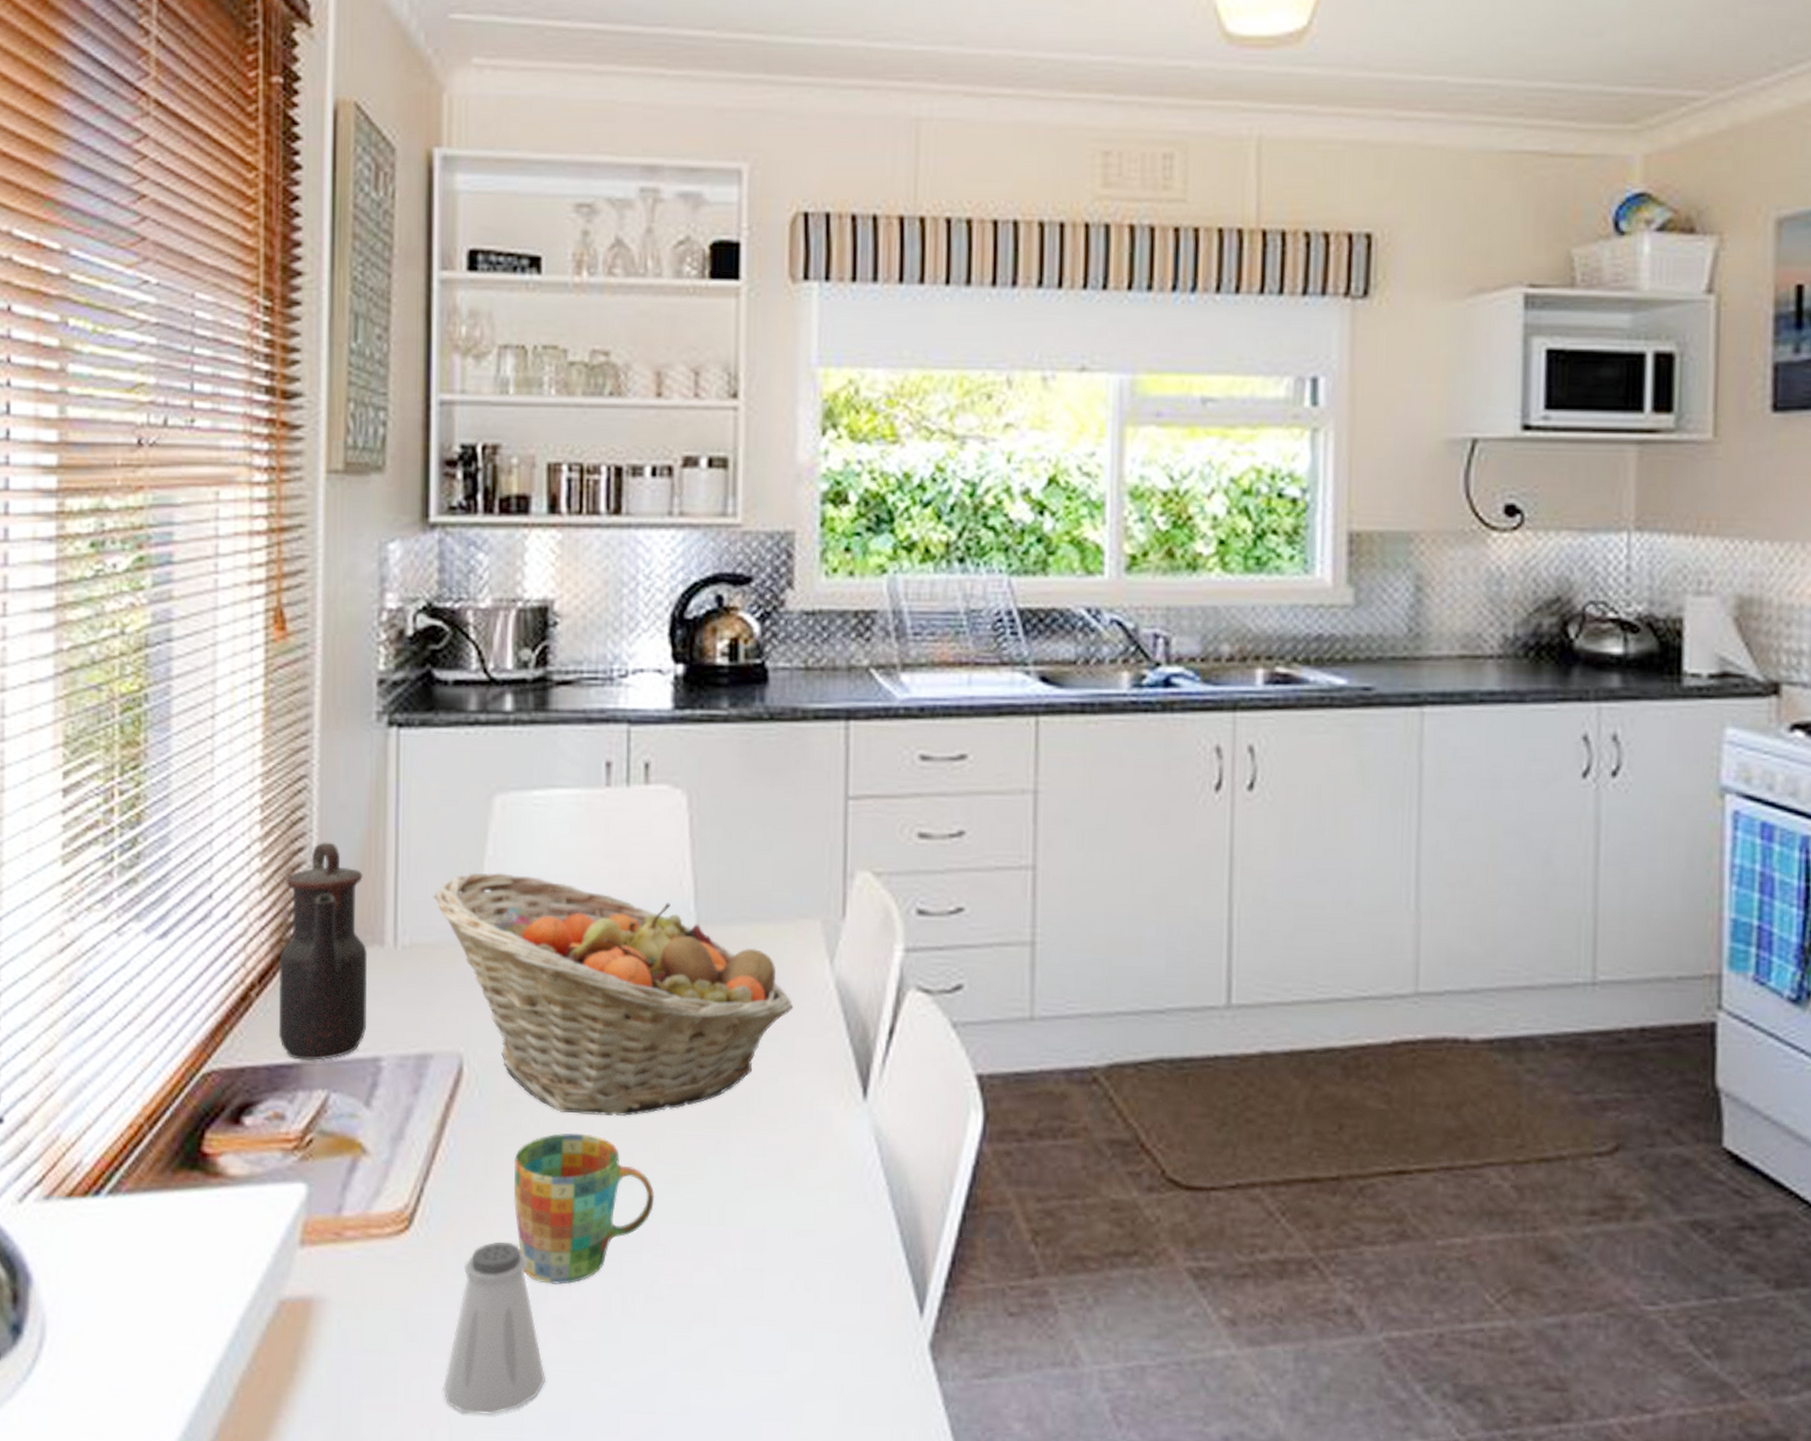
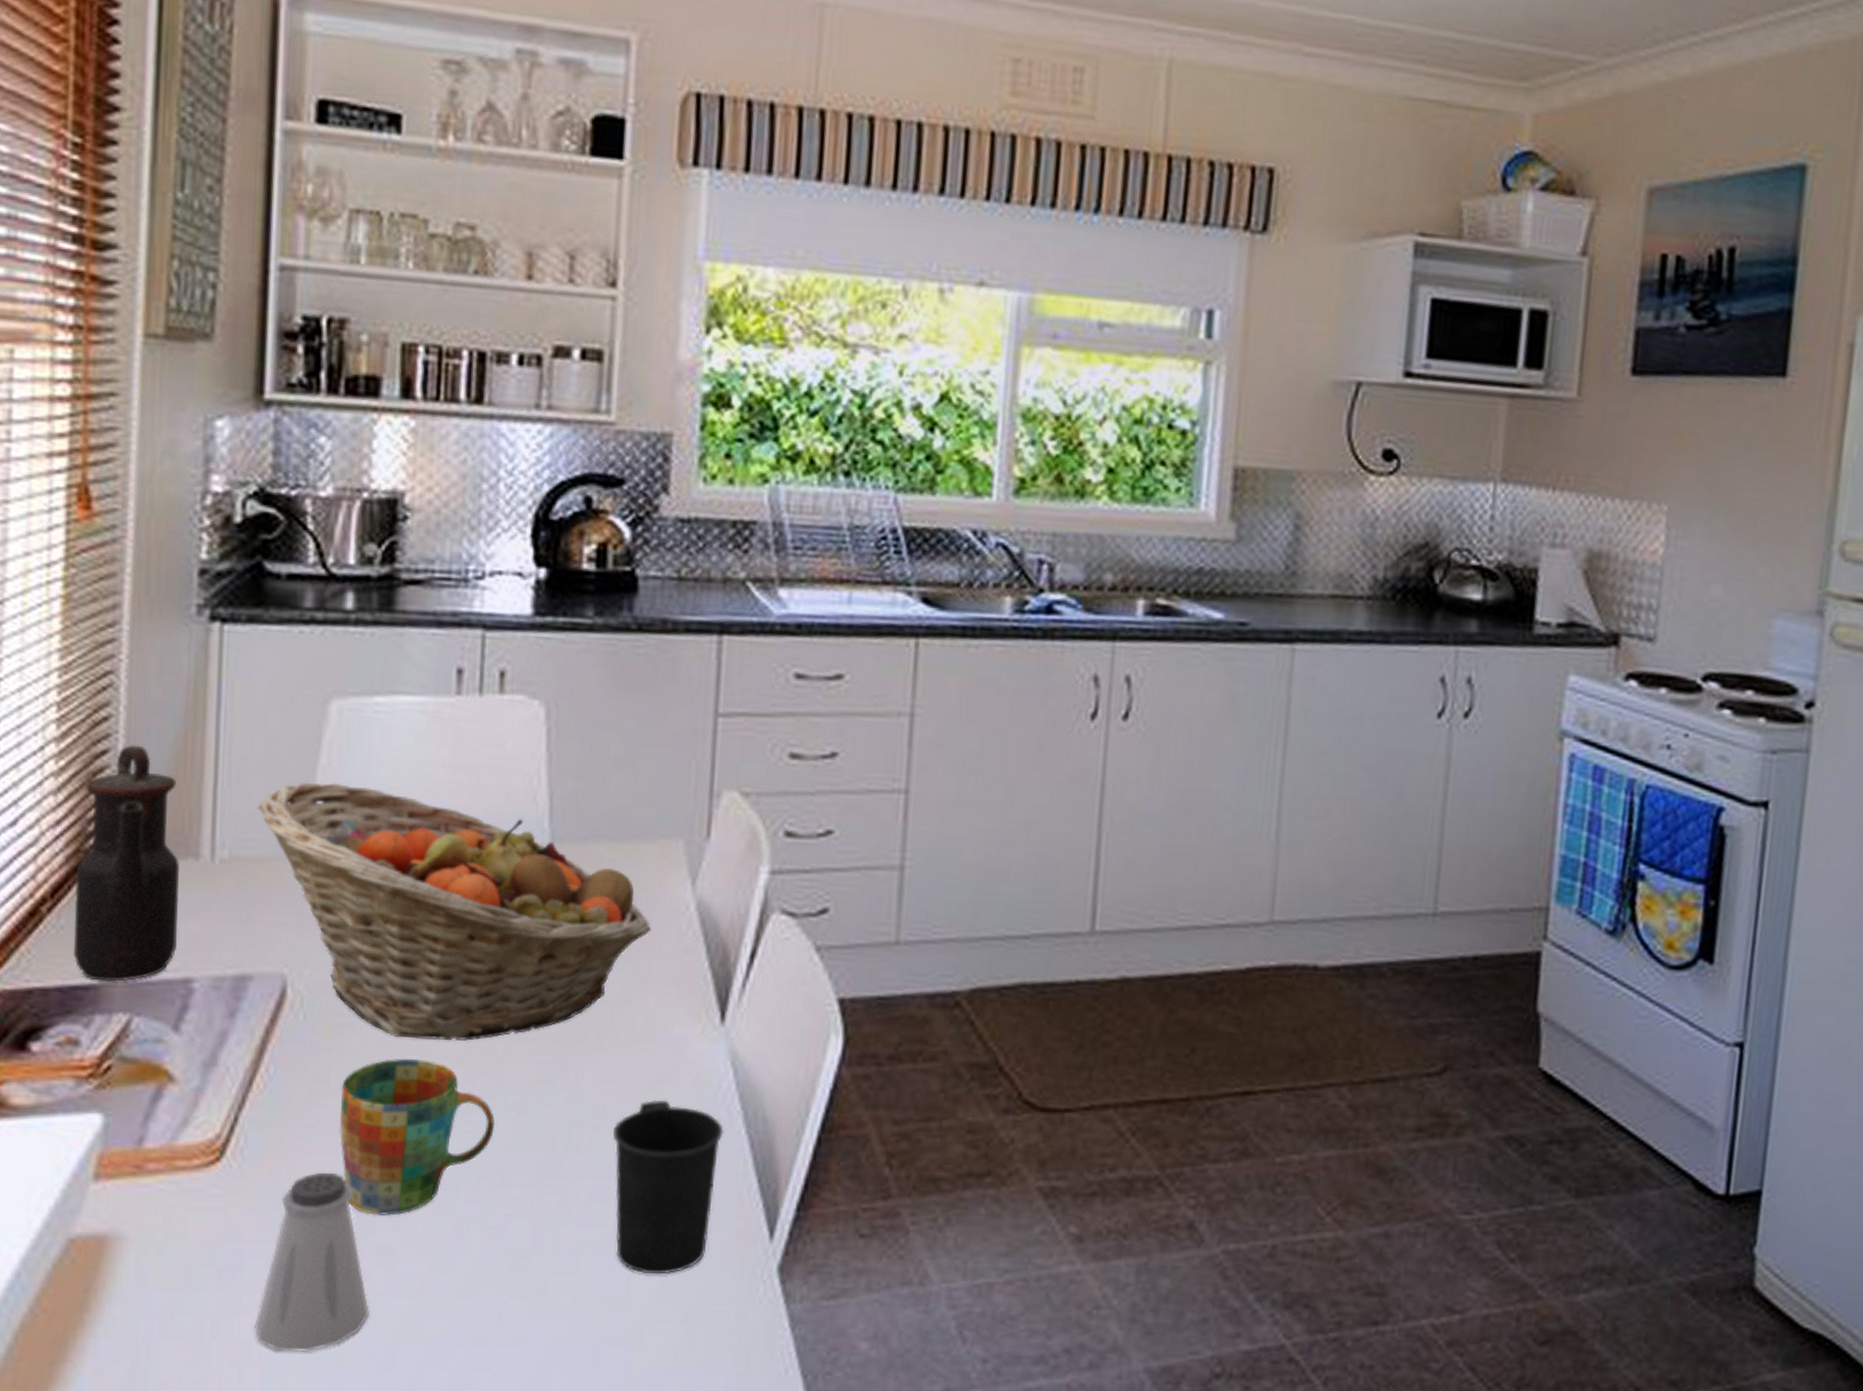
mug: none [764,1174,871,1349] -> present [612,1099,724,1275]

